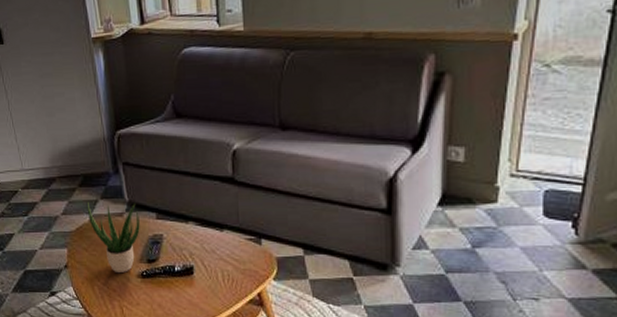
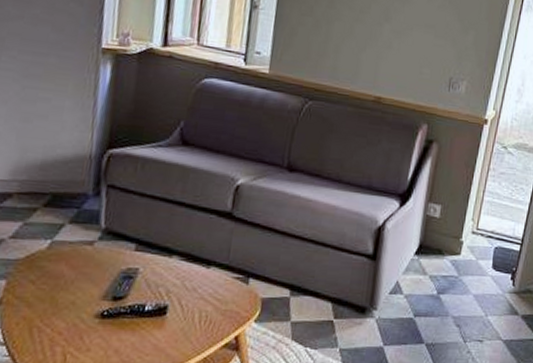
potted plant: present [86,201,140,274] -> none [46,225,115,313]

